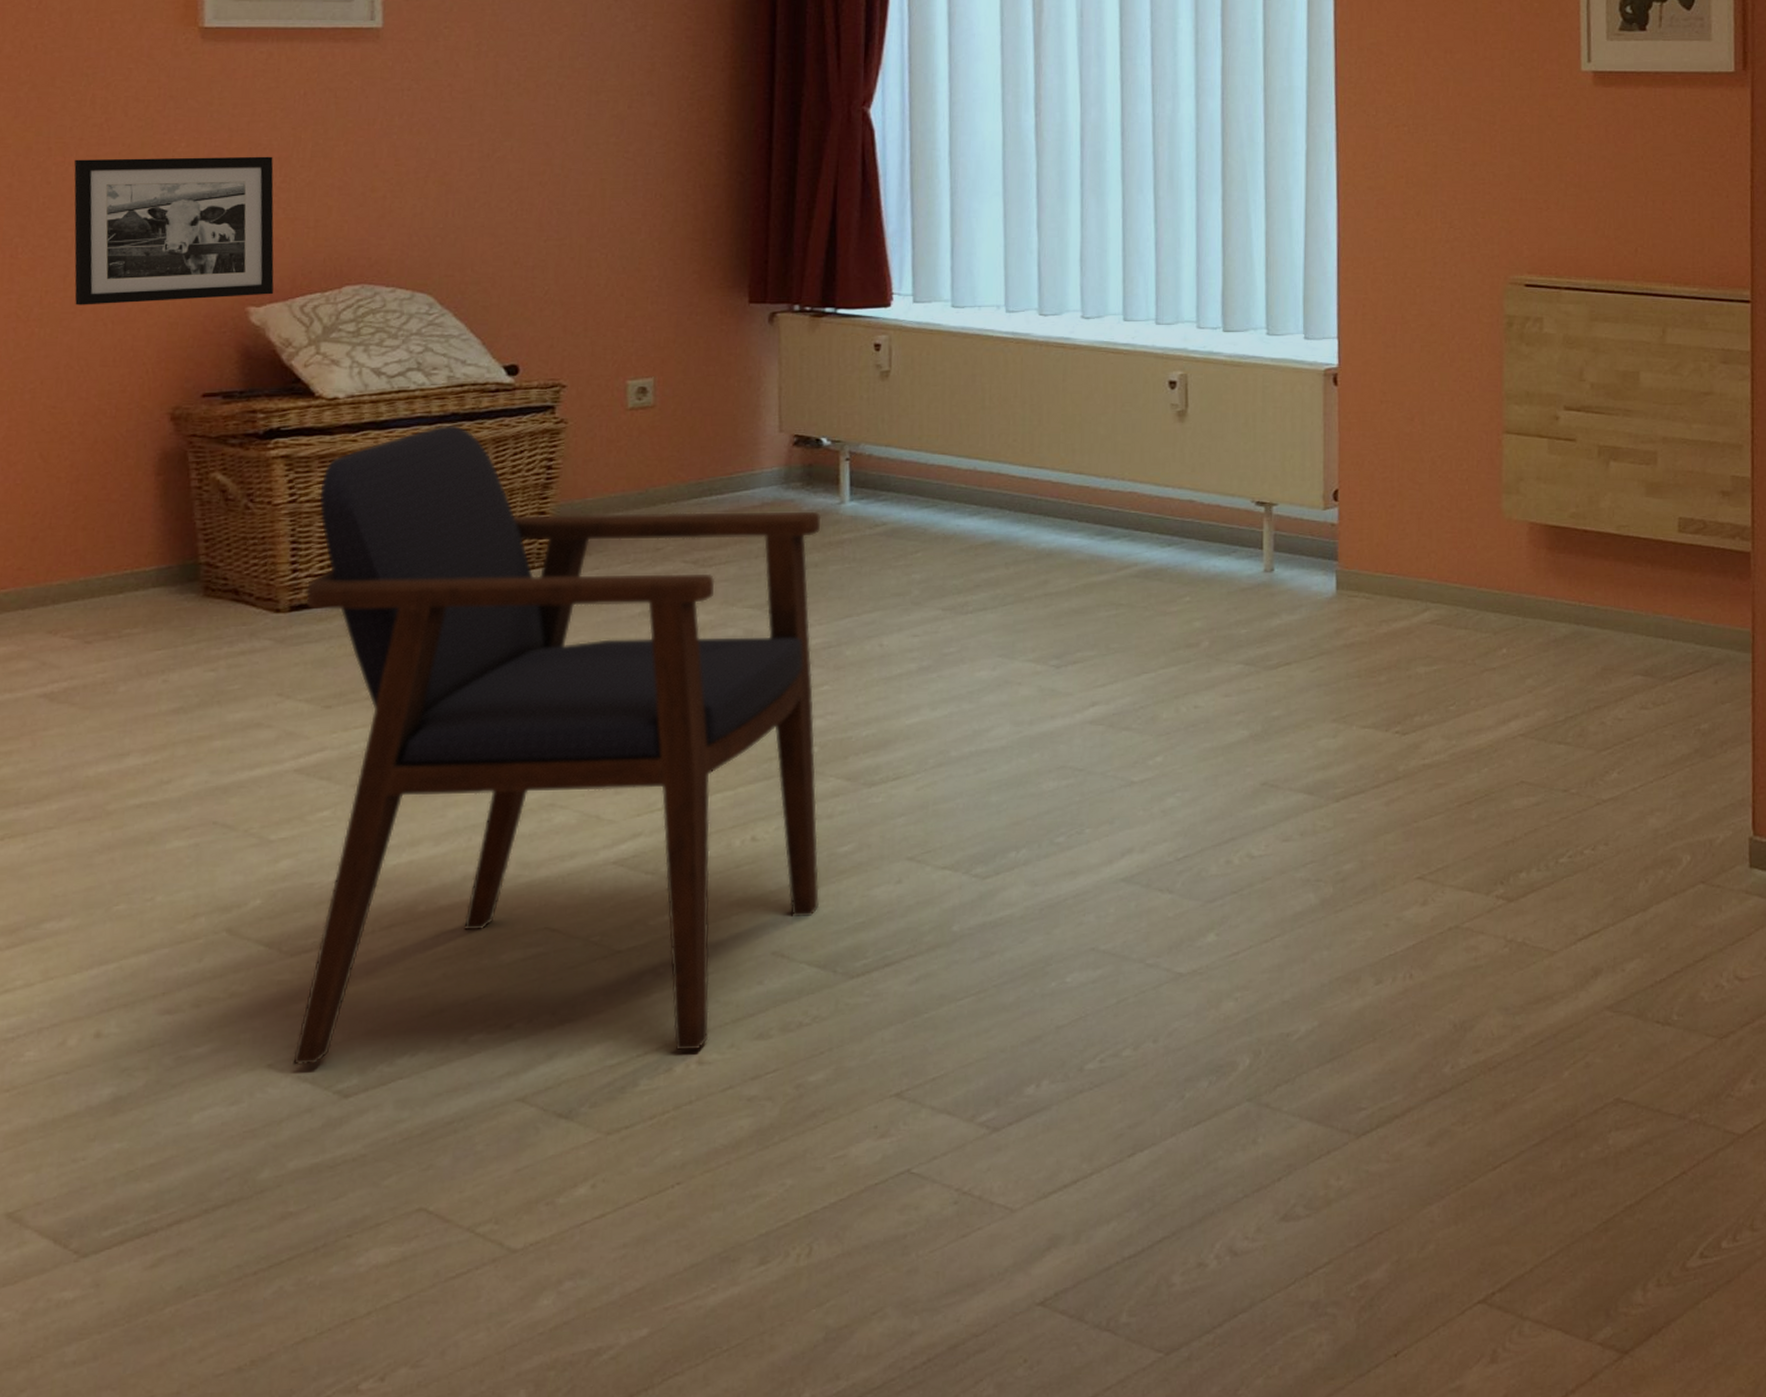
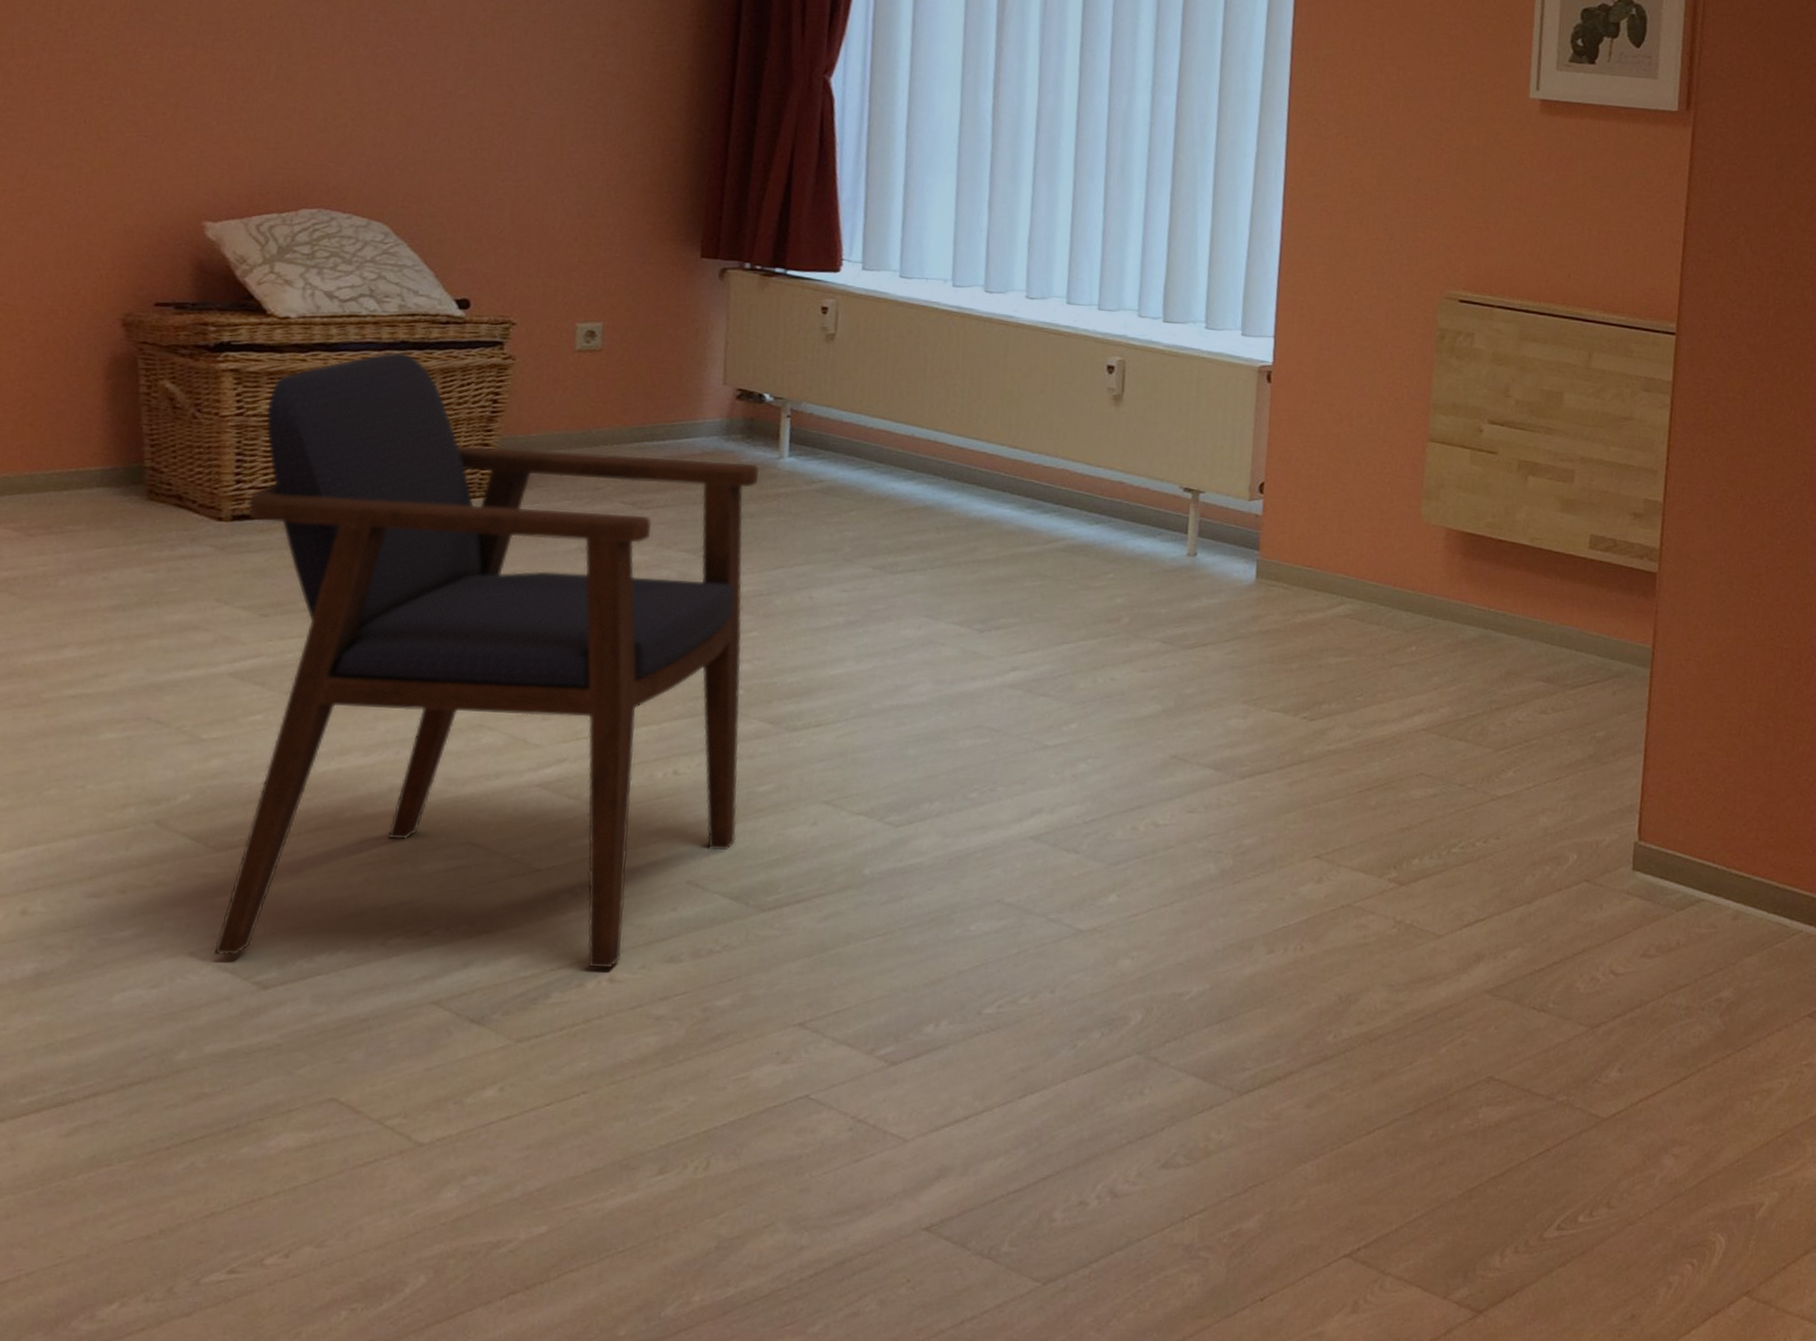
picture frame: present [74,156,274,305] -> none [32,62,237,212]

